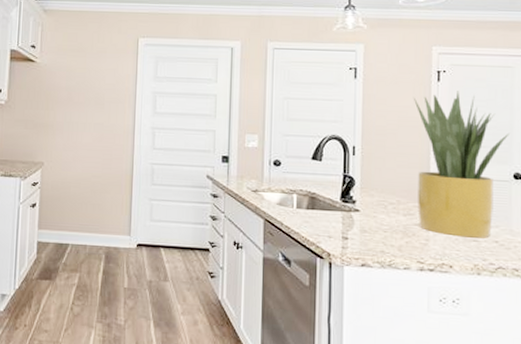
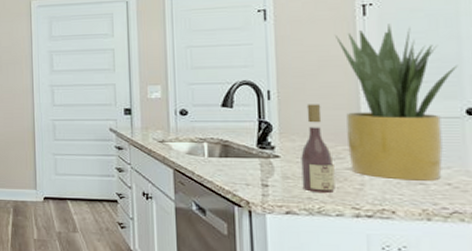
wine bottle: none [377,161,405,248] -> present [301,104,335,194]

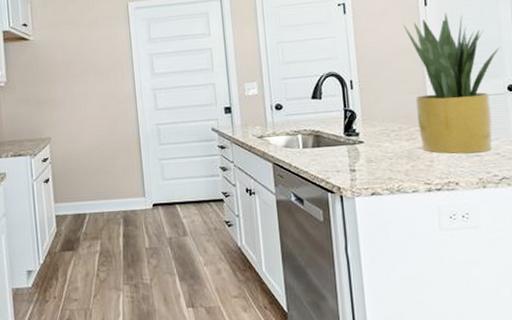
wine bottle: present [301,104,335,194] -> none [381,90,410,173]

